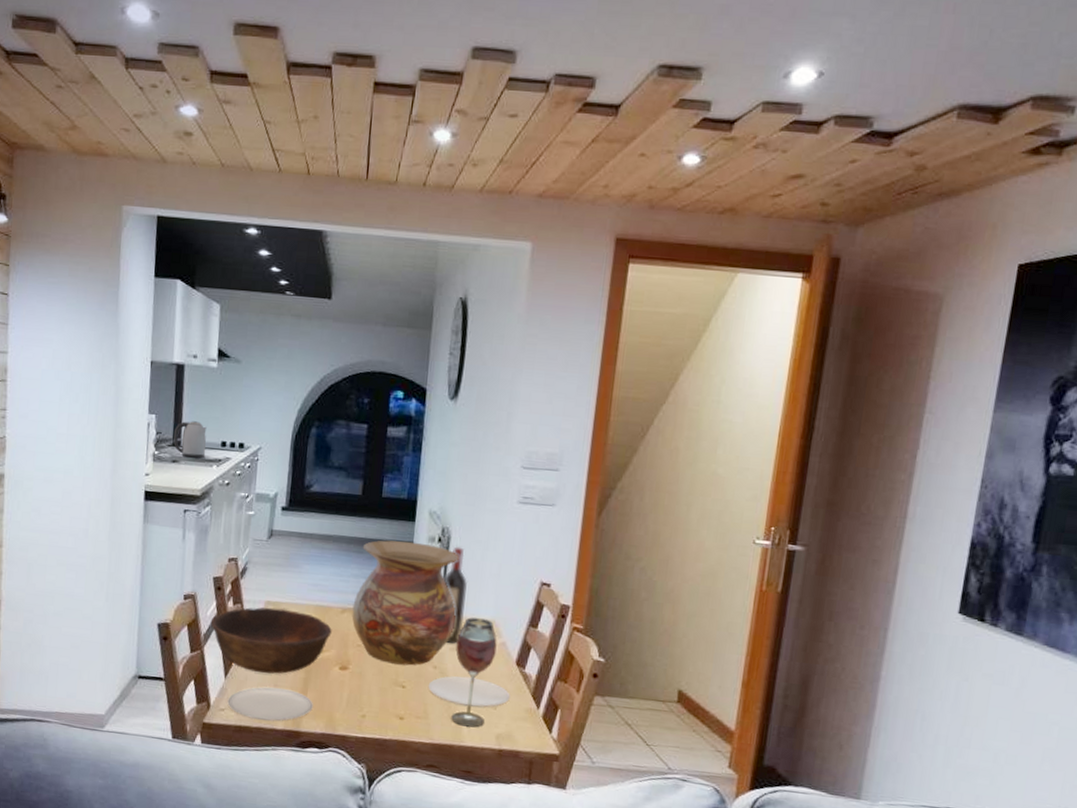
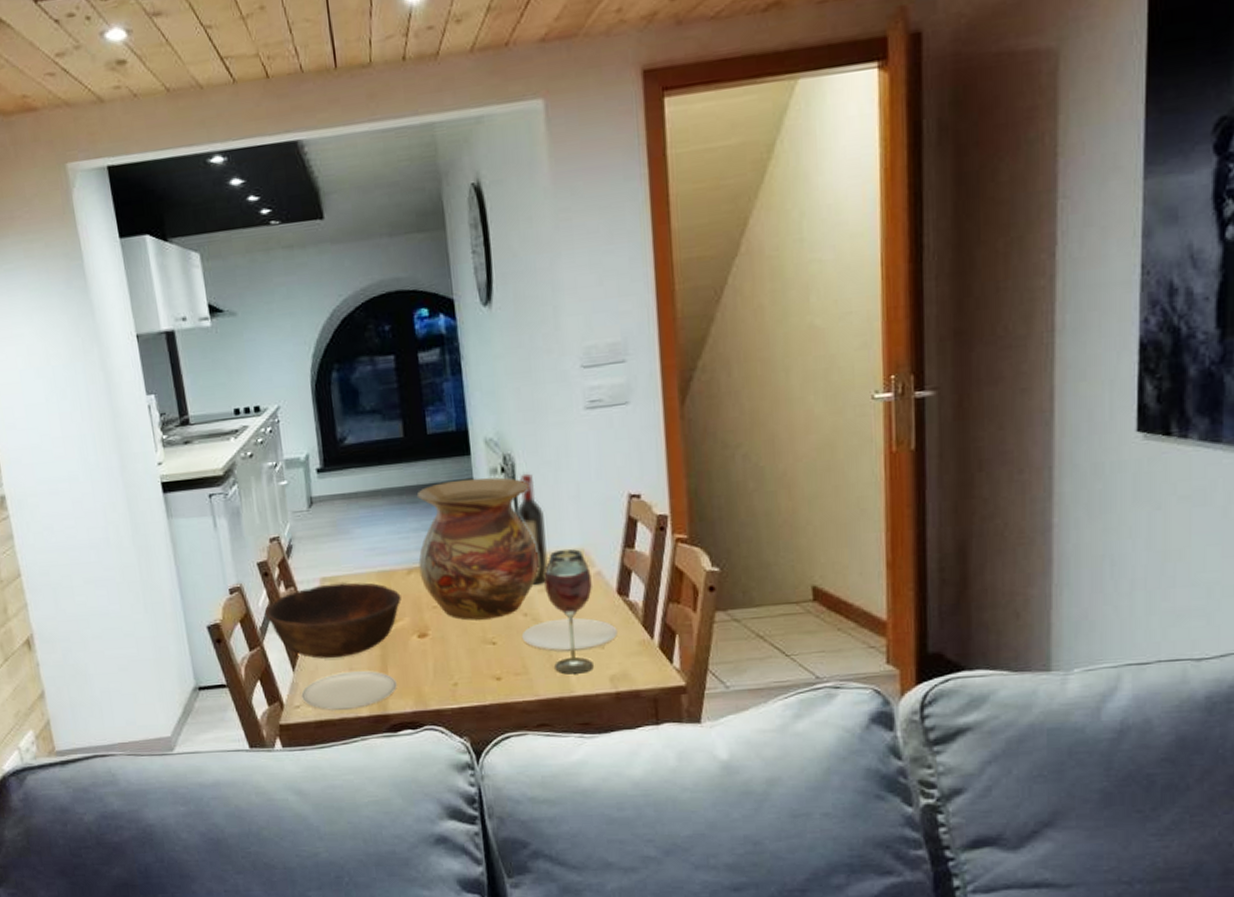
kettle: present [174,421,207,459] -> none [179,392,220,436]

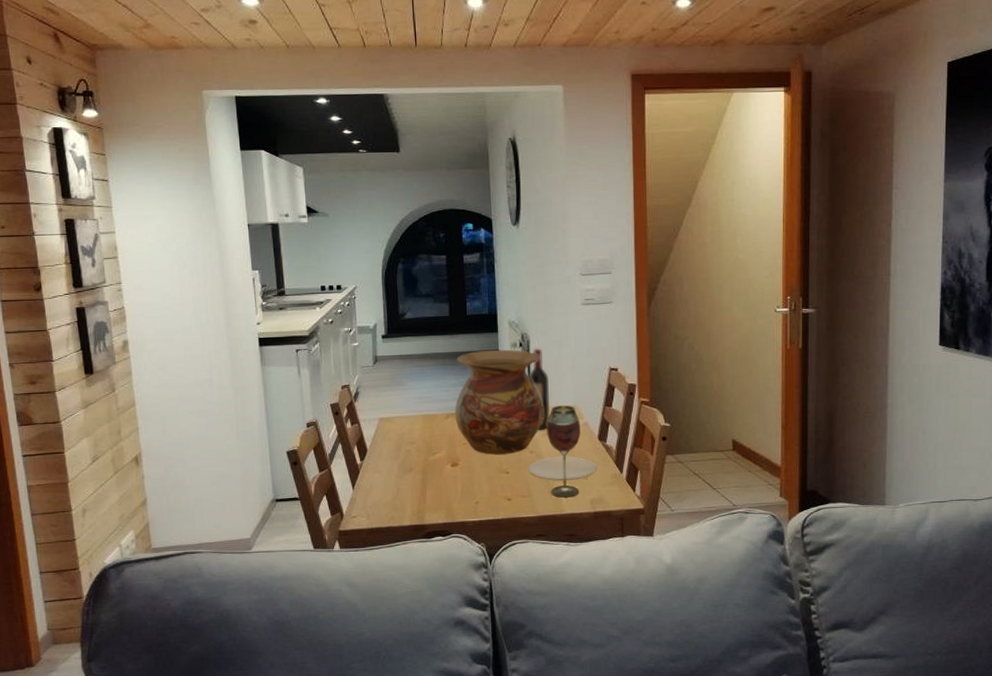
bowl: present [264,582,402,659] -> none [333,422,440,480]
plate: present [301,670,397,710] -> none [358,490,433,520]

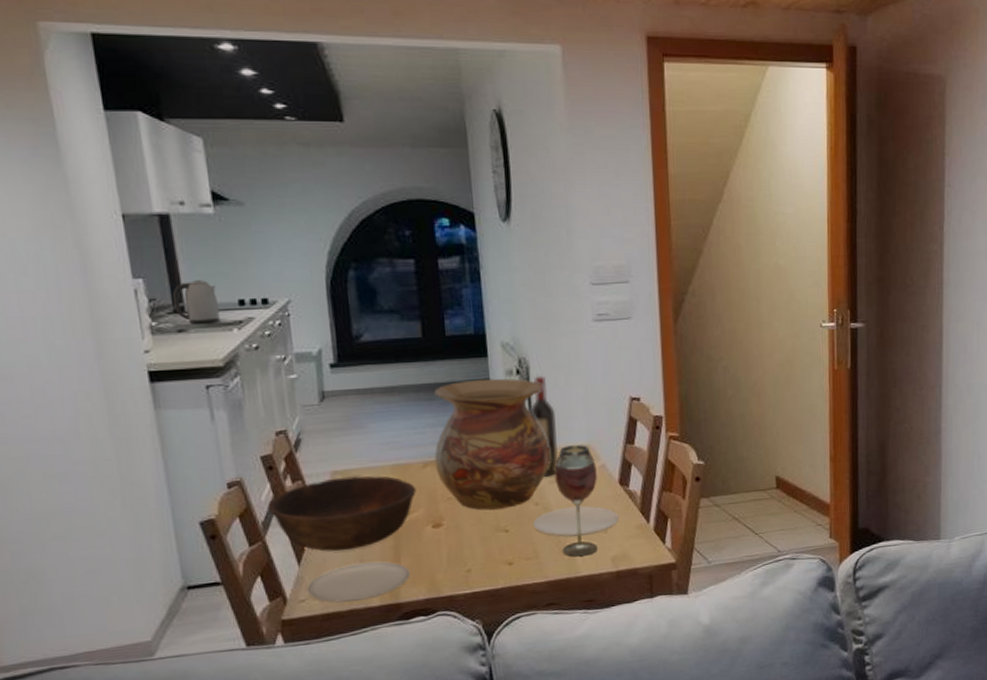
kettle: none [278,271,309,304] -> present [173,280,221,324]
bowl: none [333,422,440,480] -> present [267,475,416,551]
plate: none [358,490,433,520] -> present [307,561,410,603]

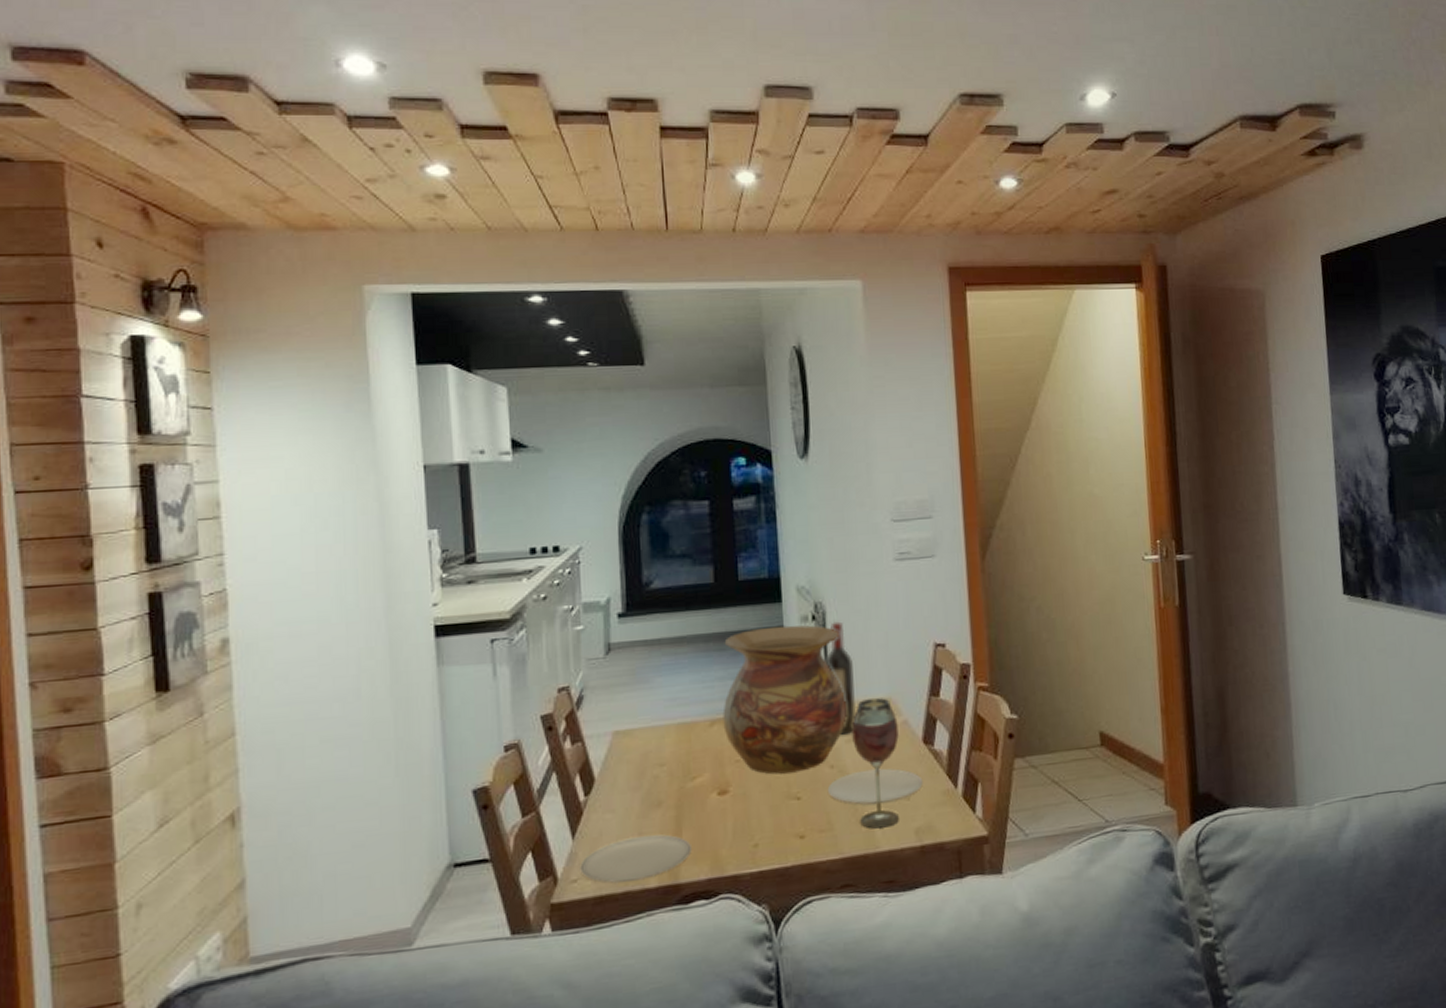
kettle: present [173,280,221,324] -> none [466,529,511,575]
bowl: present [267,475,416,551] -> none [544,735,702,823]

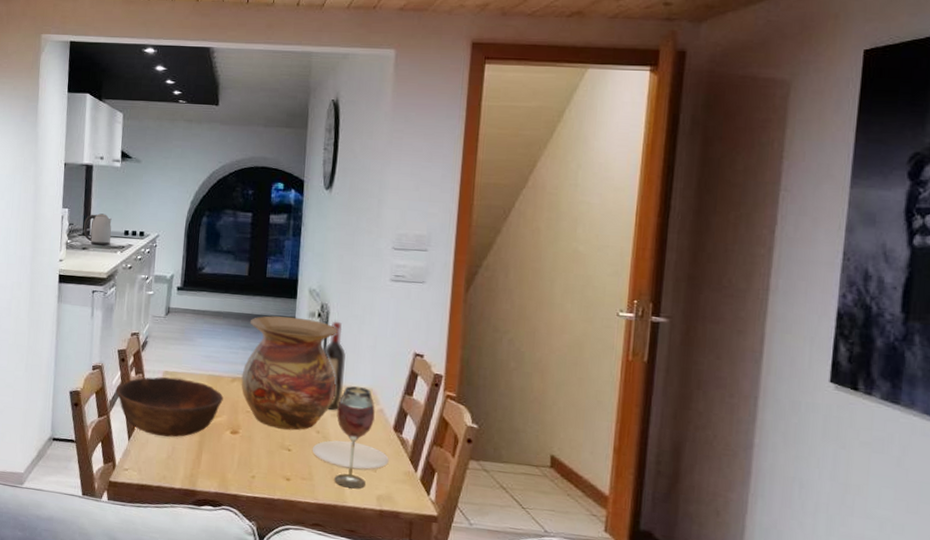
kettle: none [466,529,511,575] -> present [83,213,112,246]
bowl: none [544,735,702,823] -> present [115,376,223,437]
plate: present [580,834,692,883] -> none [131,449,207,481]

